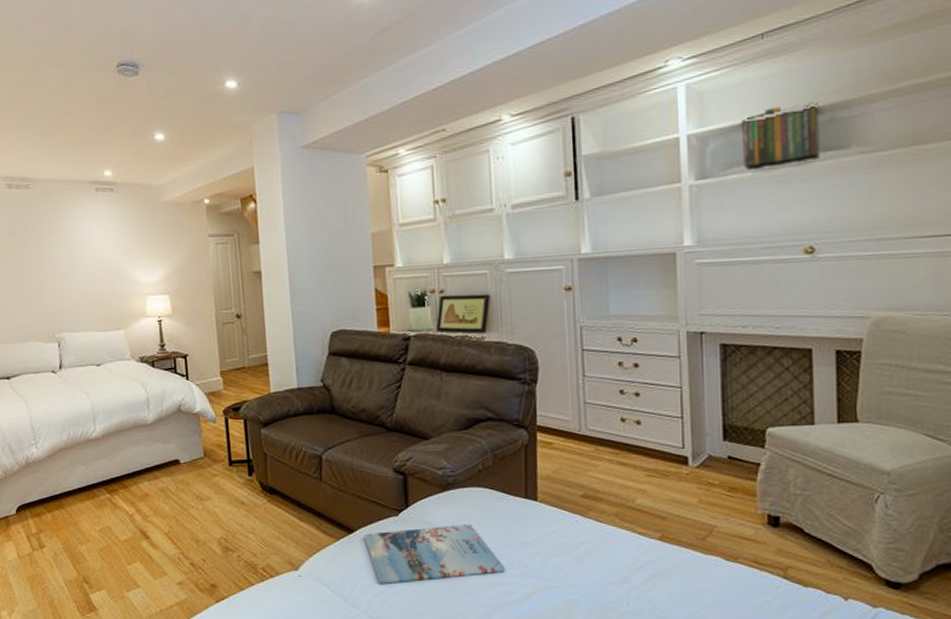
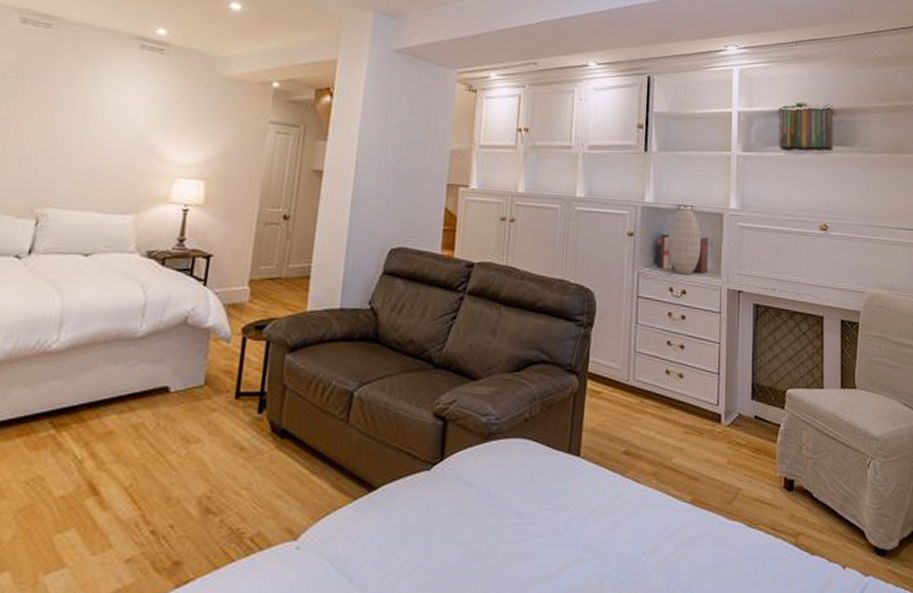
magazine: present [363,524,506,584] -> none [386,483,540,557]
planter: present [406,289,435,332] -> none [471,214,501,261]
framed picture: present [435,294,490,334] -> none [501,224,558,269]
books: none [600,279,661,320] -> present [657,233,709,273]
vase: none [612,249,652,323] -> present [668,205,702,275]

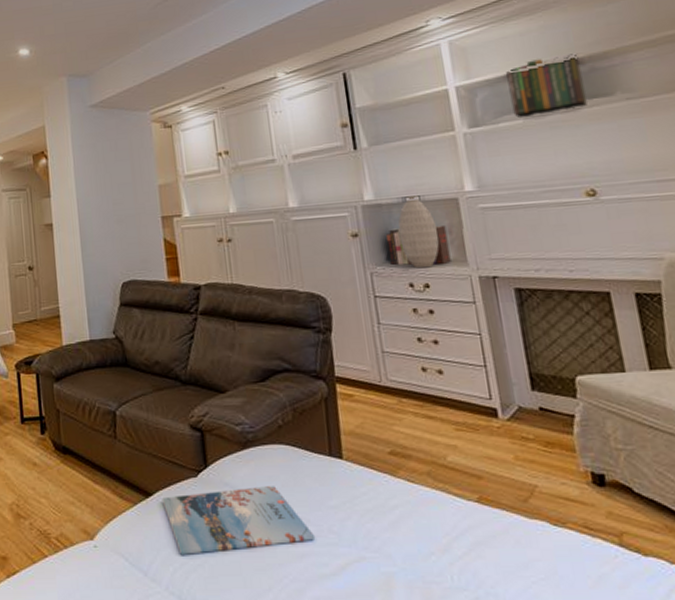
magazine: none [386,483,540,557] -> present [161,486,316,555]

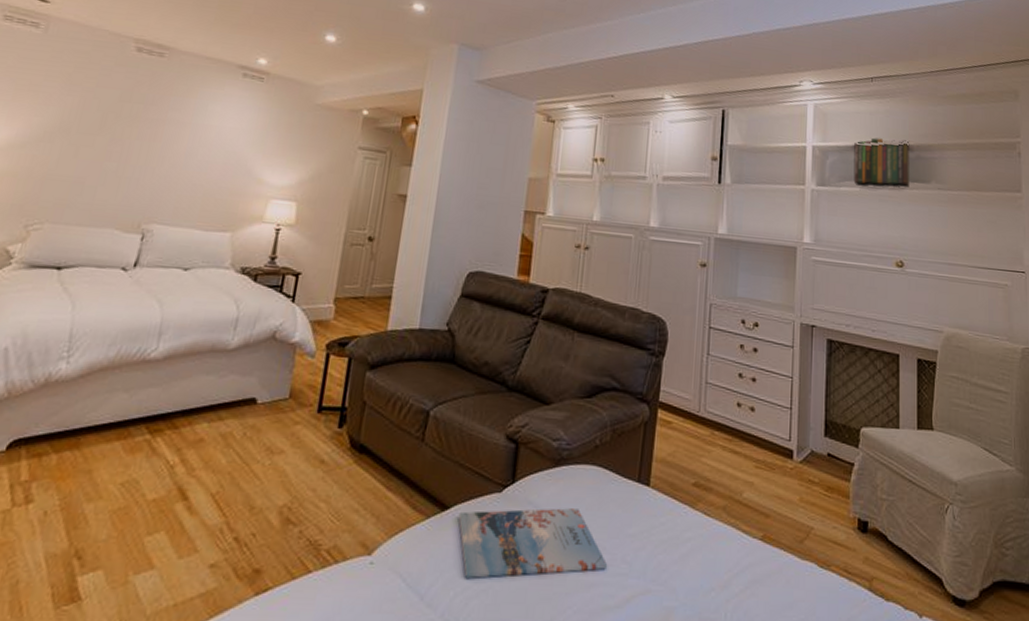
books: present [386,224,451,266] -> none [729,265,782,306]
vase: present [397,195,439,269] -> none [741,237,775,308]

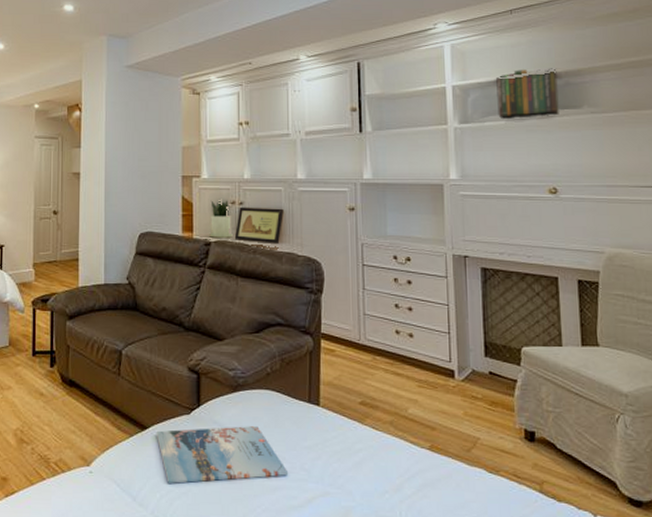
planter: none [546,241,575,287] -> present [208,200,234,239]
framed picture: none [575,252,632,297] -> present [234,207,284,243]

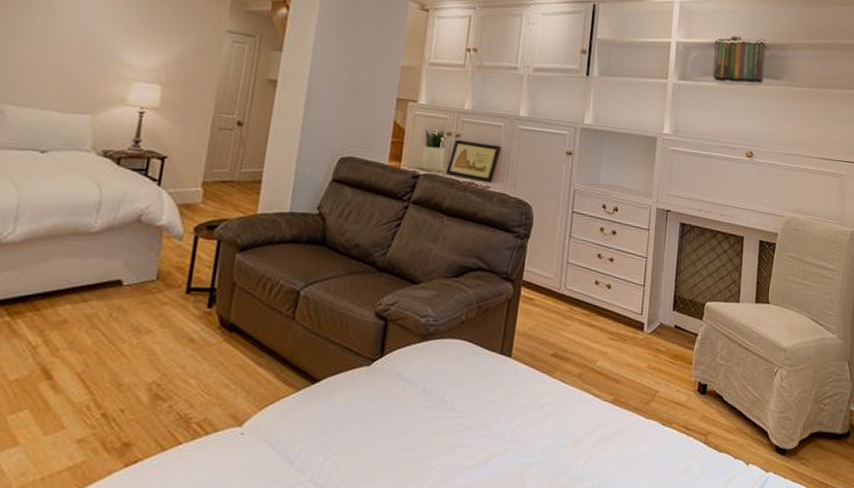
magazine: present [156,426,289,484] -> none [328,379,470,444]

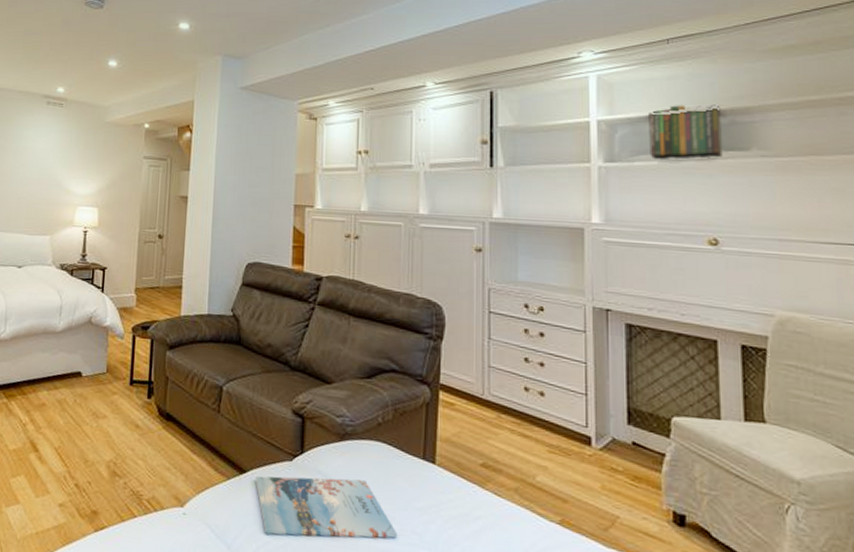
magazine: none [328,379,470,444] -> present [255,475,398,539]
planter: present [417,128,446,173] -> none [320,232,348,275]
framed picture: present [445,139,501,182] -> none [348,241,403,283]

